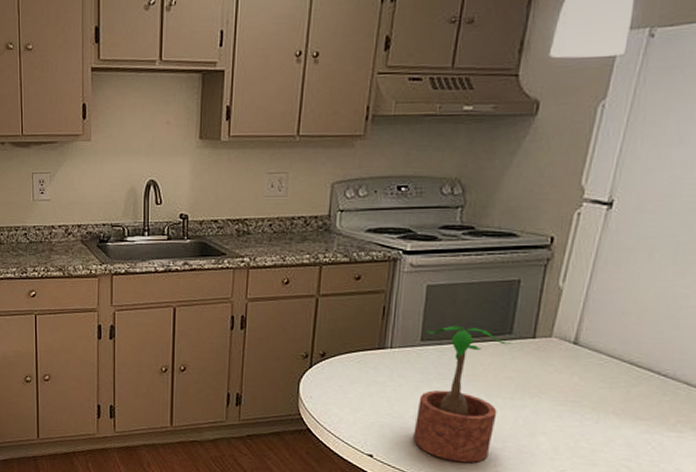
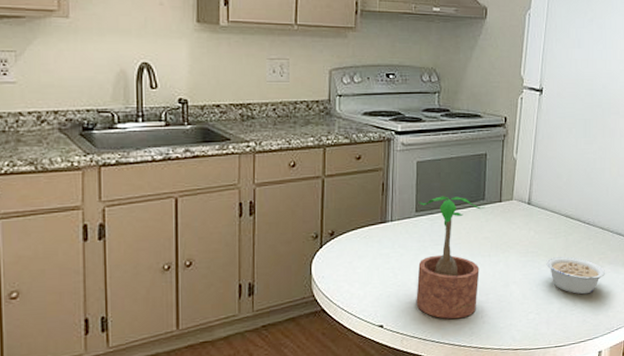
legume: none [592,411,685,462] -> present [546,256,605,295]

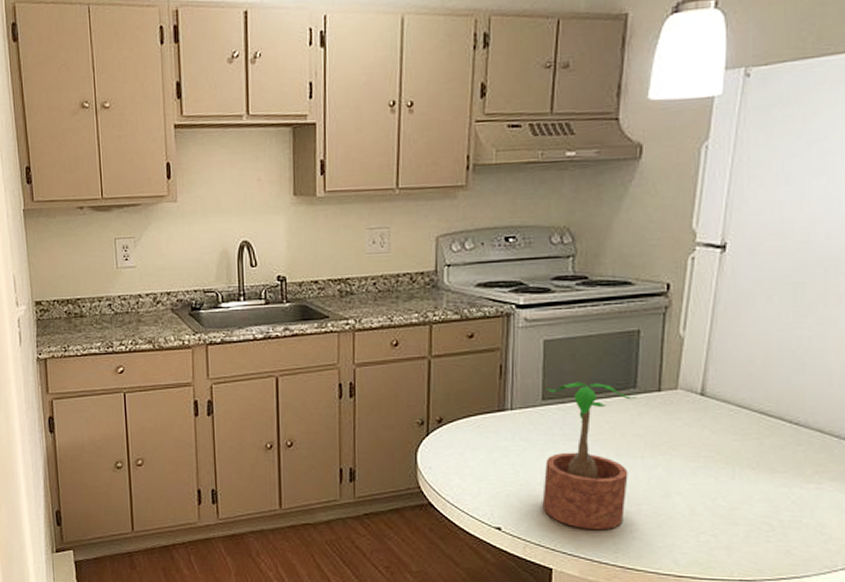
legume: present [546,256,605,295] -> none [728,465,824,518]

